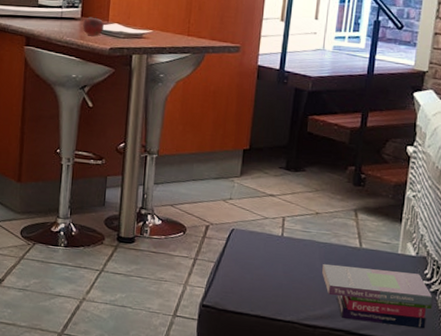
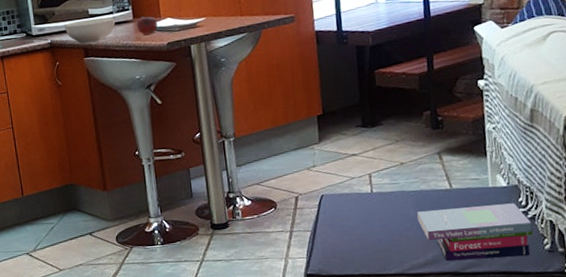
bowl: none [11,8,63,33] -> present [64,17,116,44]

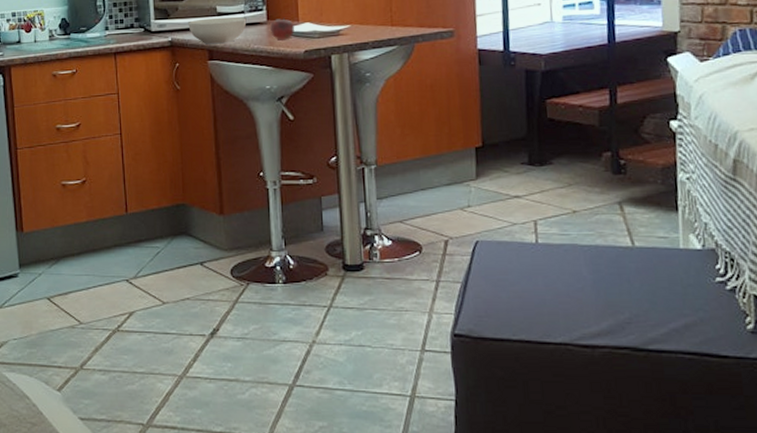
books: present [417,203,533,262] -> none [591,269,733,336]

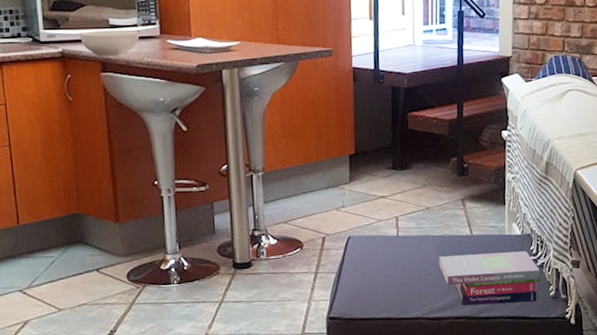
fruit: present [270,17,294,40] -> none [163,32,187,55]
books: none [591,269,733,336] -> present [439,251,541,306]

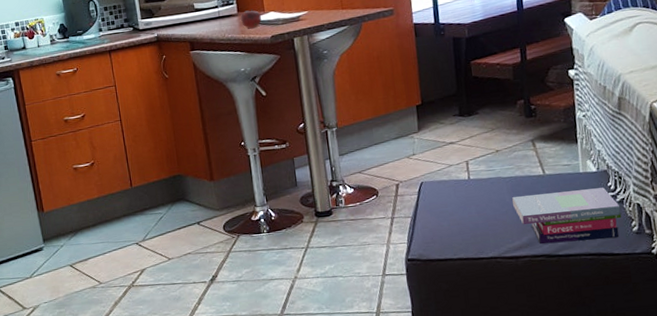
bowl: present [79,29,140,57] -> none [170,11,221,37]
fruit: none [163,32,187,55] -> present [241,9,262,29]

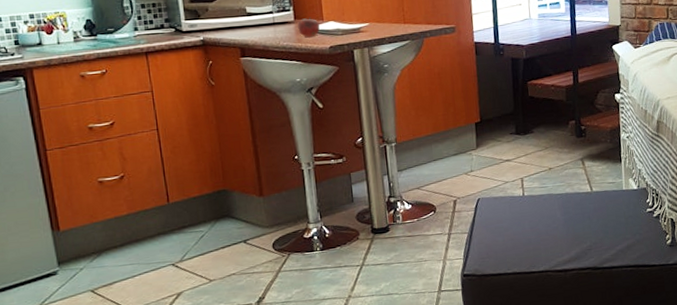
books: present [512,187,622,245] -> none [563,204,658,258]

